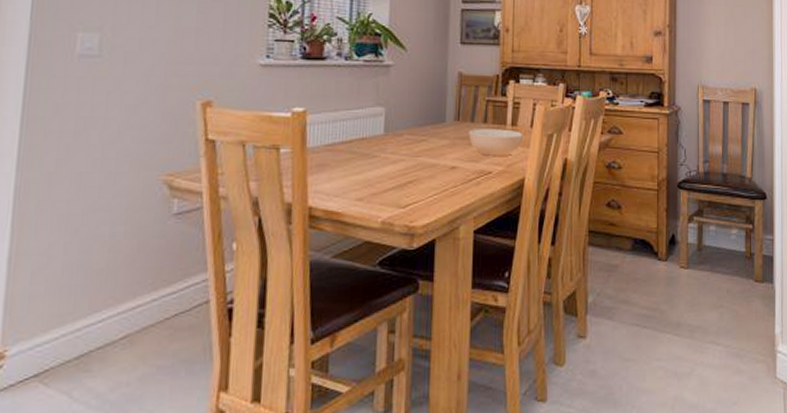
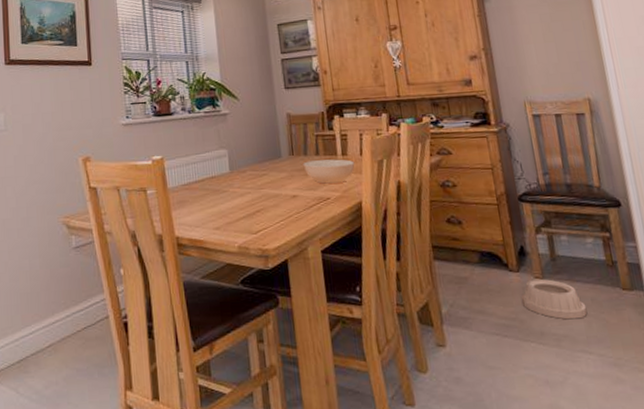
pet bowl: none [664,268,722,311] -> present [520,278,588,320]

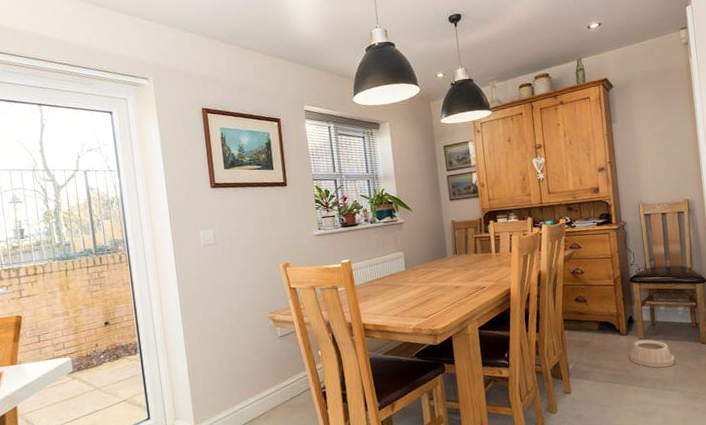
bowl: present [302,159,355,184] -> none [464,256,506,276]

